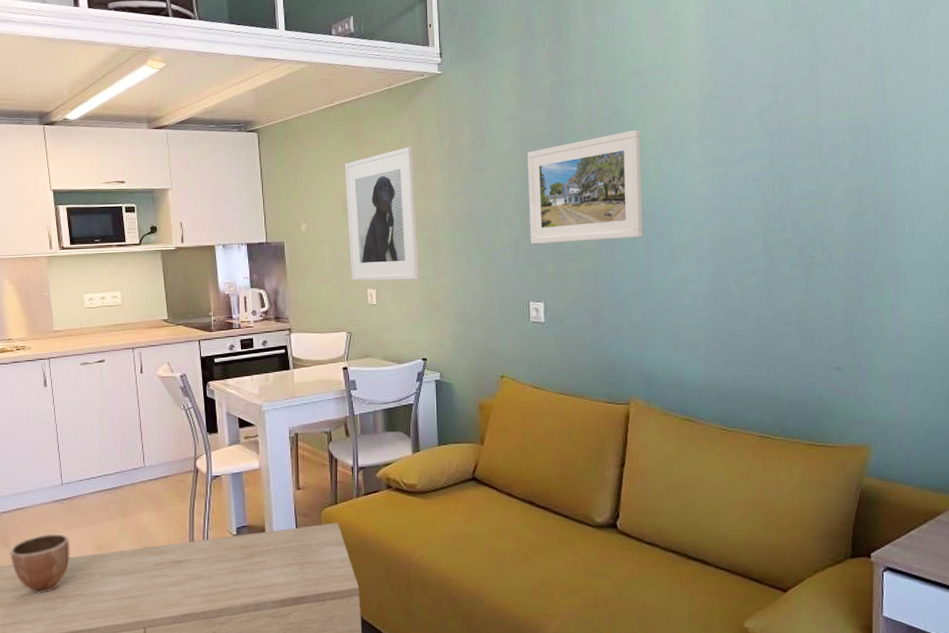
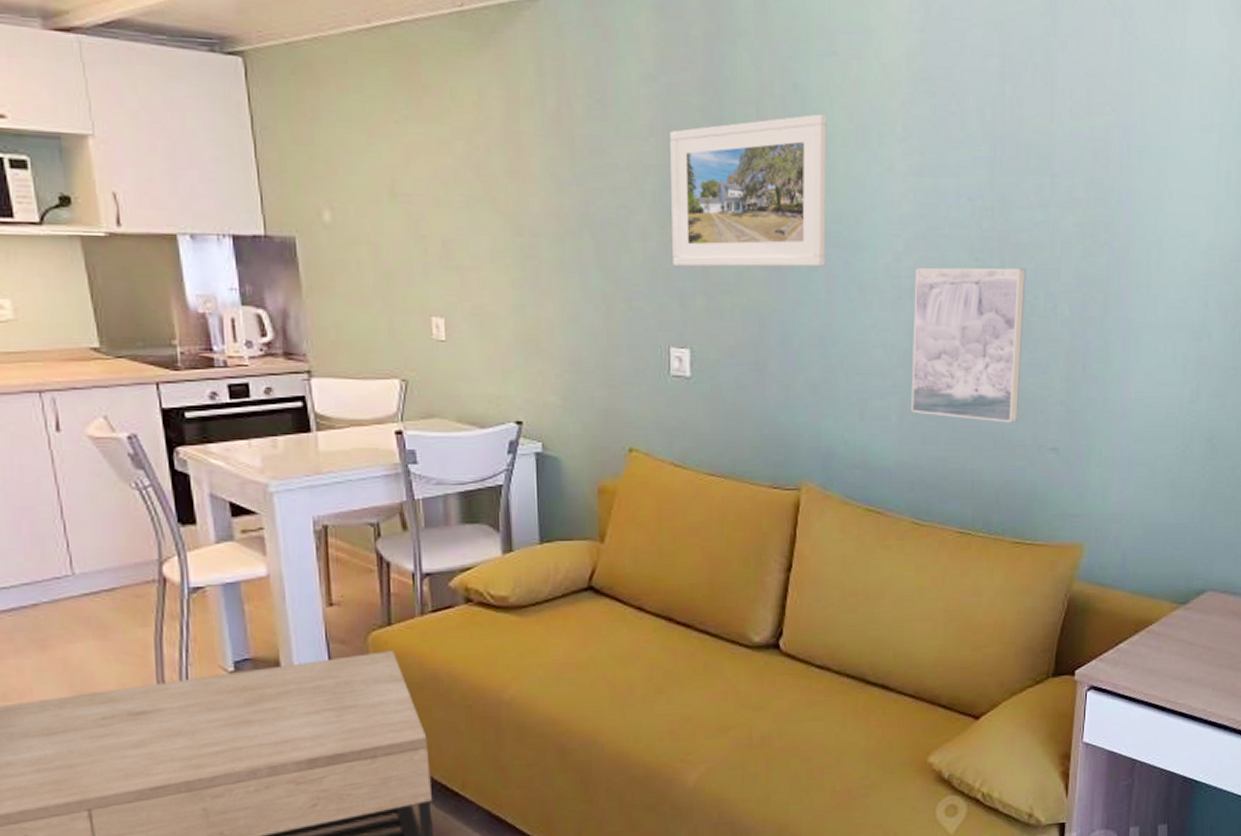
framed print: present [344,146,419,281] -> none [391,105,511,307]
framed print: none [713,228,805,348] -> present [911,267,1026,423]

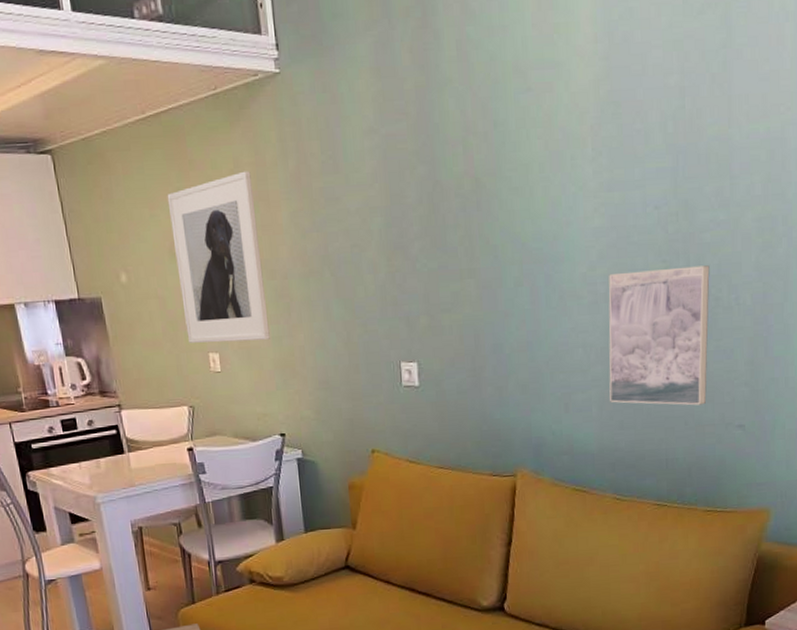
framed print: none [391,105,511,307] -> present [167,171,270,344]
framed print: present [670,113,827,267] -> none [391,145,529,292]

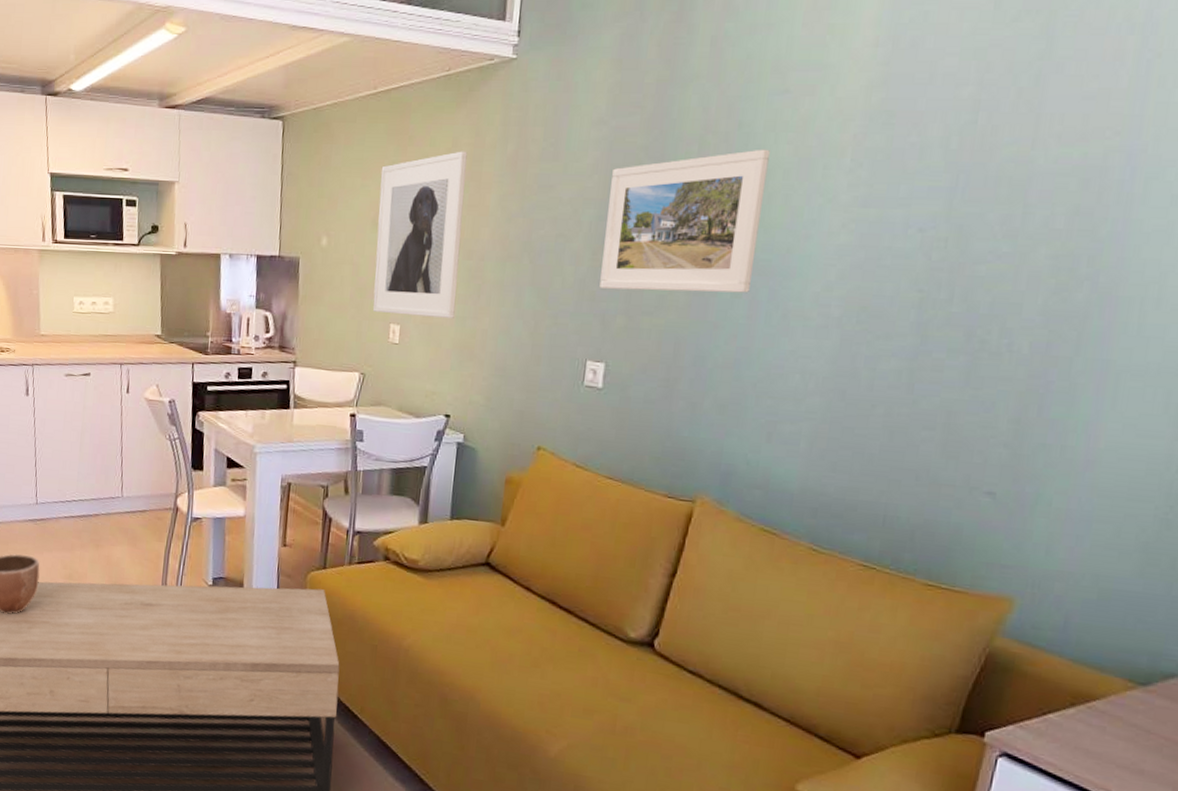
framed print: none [391,145,529,292] -> present [599,149,770,293]
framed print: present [608,265,710,406] -> none [824,297,979,461]

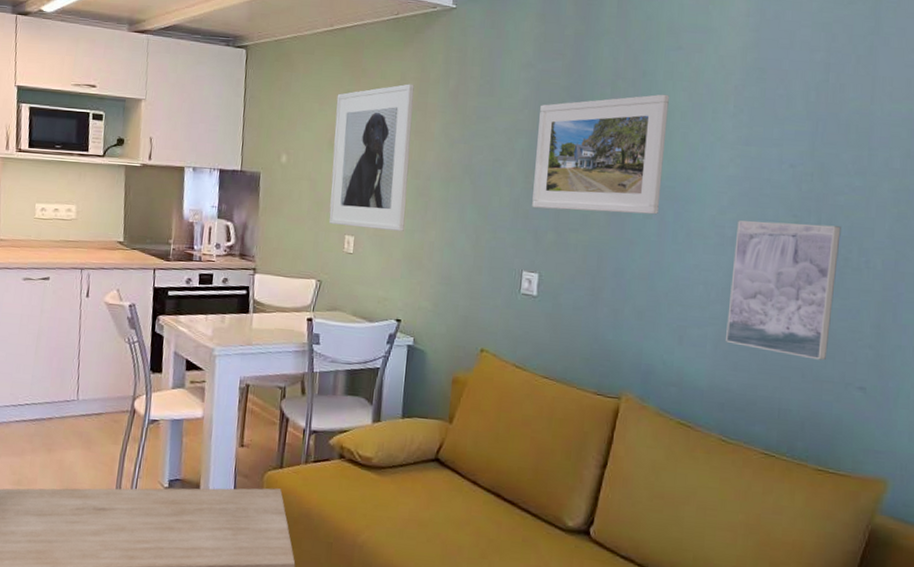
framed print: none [824,297,979,461] -> present [726,220,841,361]

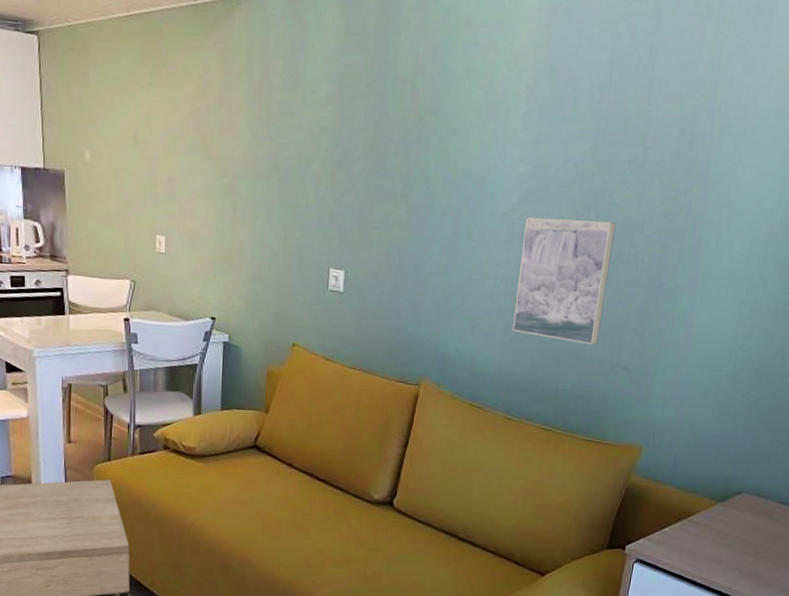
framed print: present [329,84,414,231] -> none [138,77,218,231]
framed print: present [532,94,669,215] -> none [337,91,466,212]

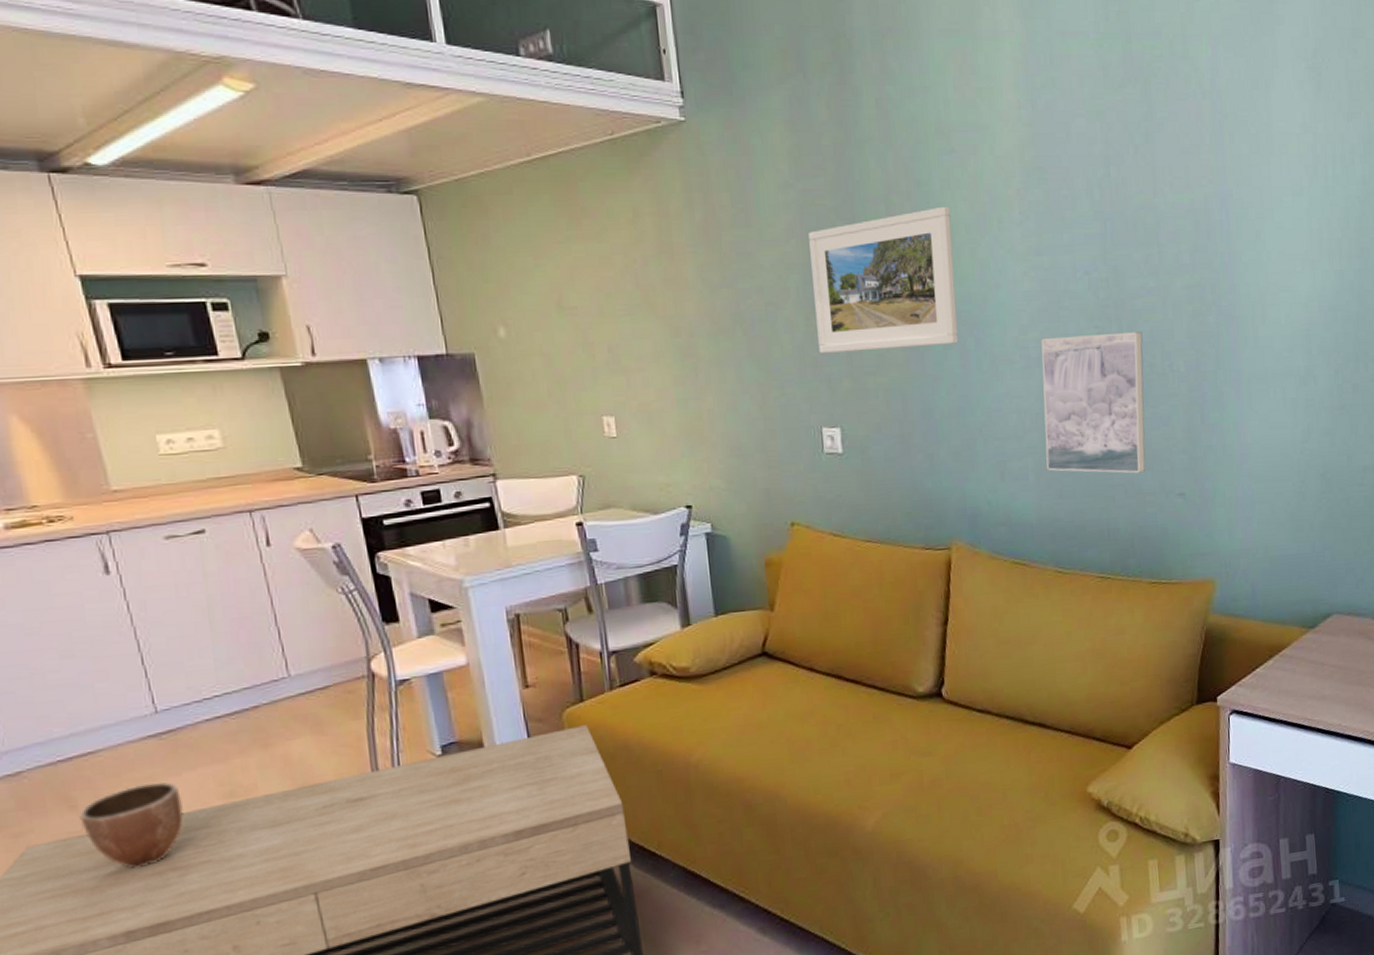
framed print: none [337,91,466,212] -> present [808,206,958,353]

